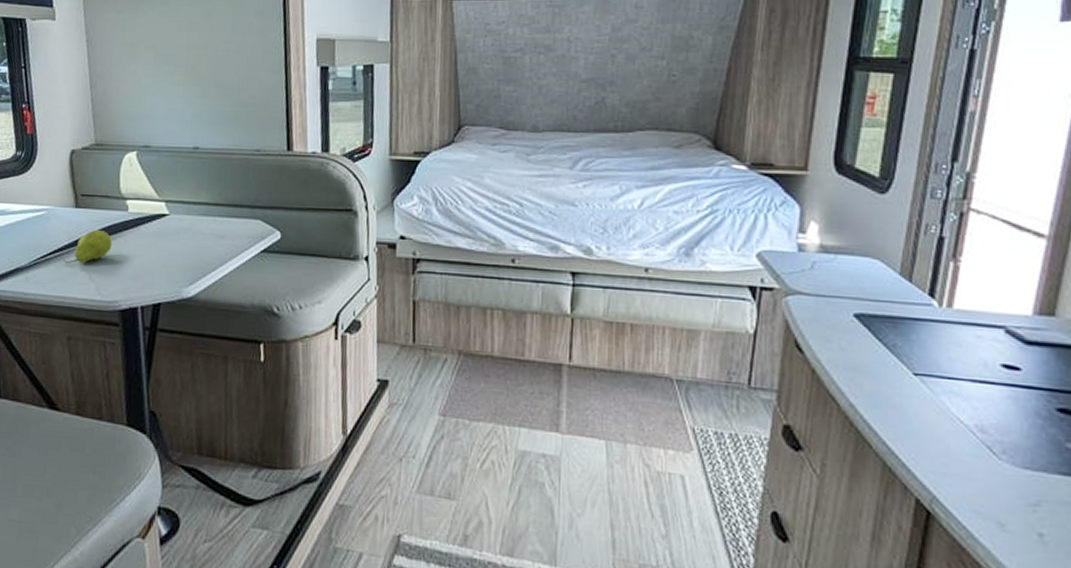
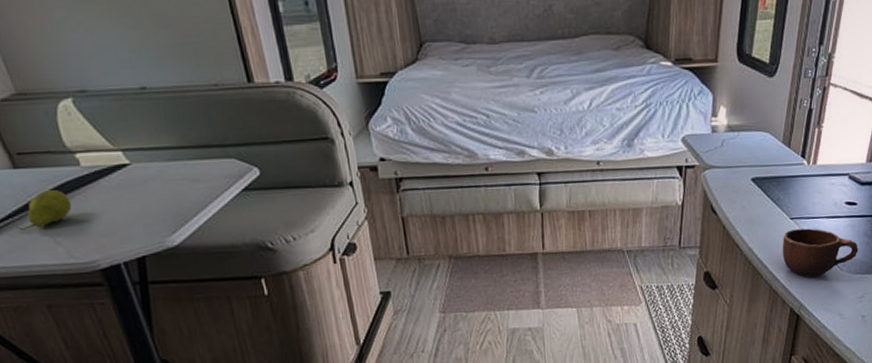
mug: none [901,389,1027,463] -> present [782,228,859,278]

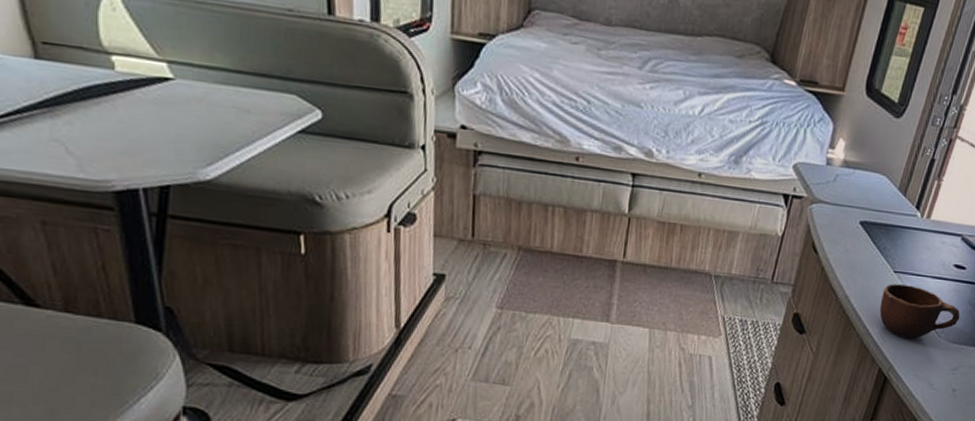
fruit: present [16,190,72,230] -> none [23,90,96,131]

